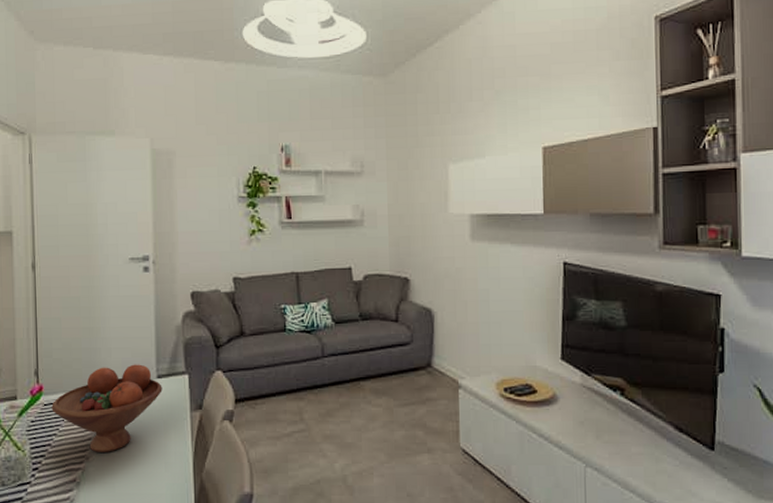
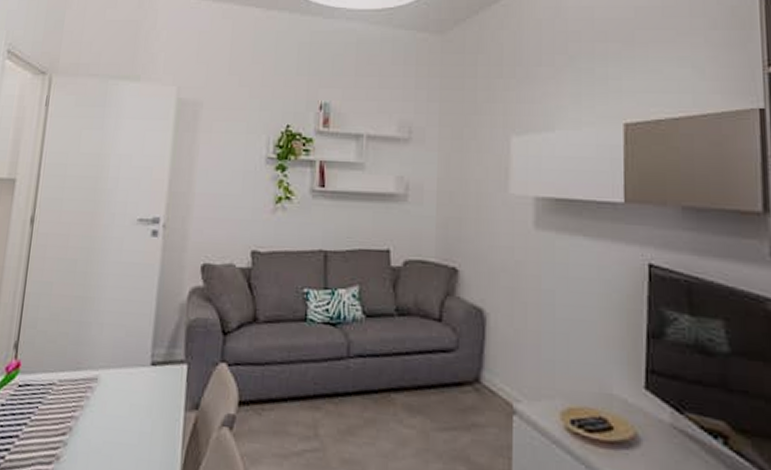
fruit bowl: present [51,364,162,452] -> none [26,345,156,453]

